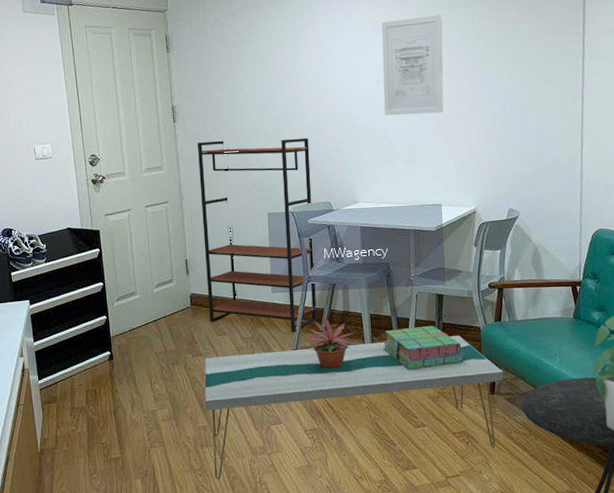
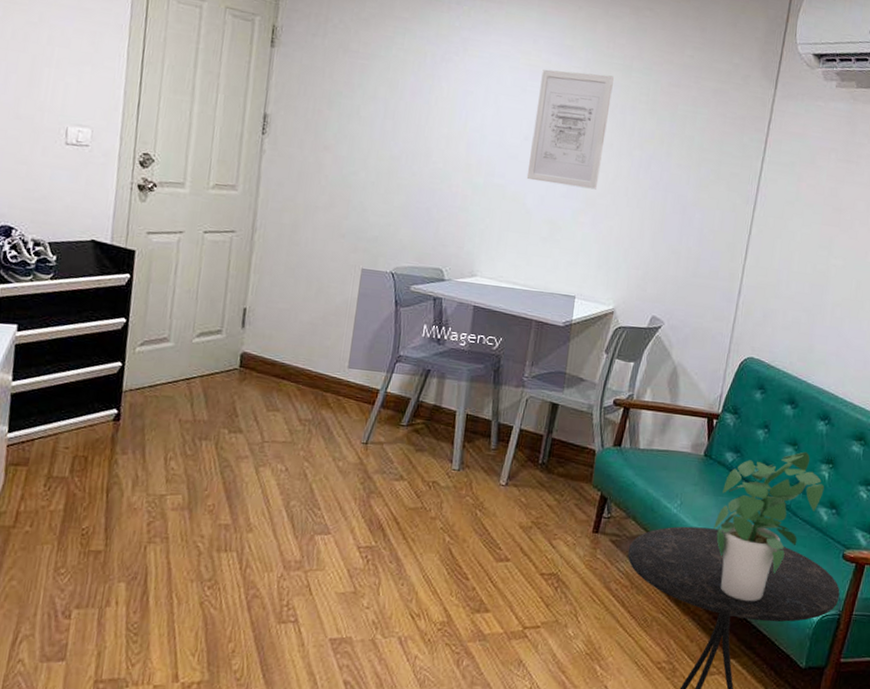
bookshelf: present [197,138,317,332] -> none [261,165,430,421]
coffee table: present [205,335,504,480] -> none [228,436,614,598]
potted plant: present [303,315,359,369] -> none [377,406,446,475]
stack of books: present [383,325,465,371] -> none [474,437,571,491]

